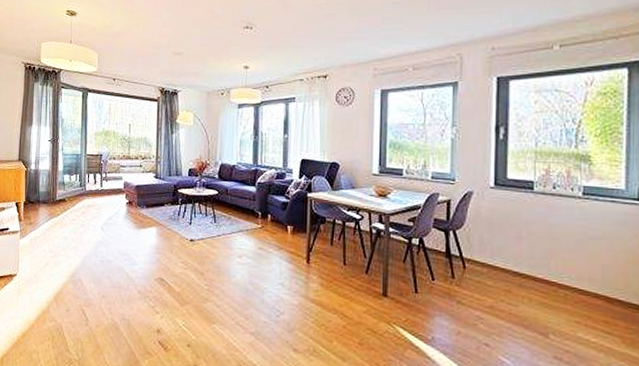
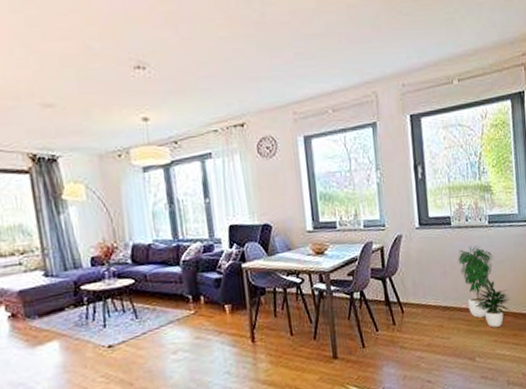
potted plant: none [537,216,605,308] -> present [457,246,512,328]

